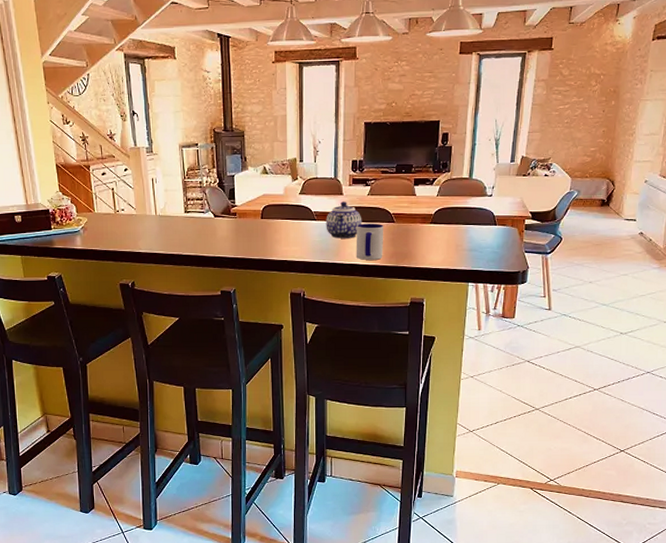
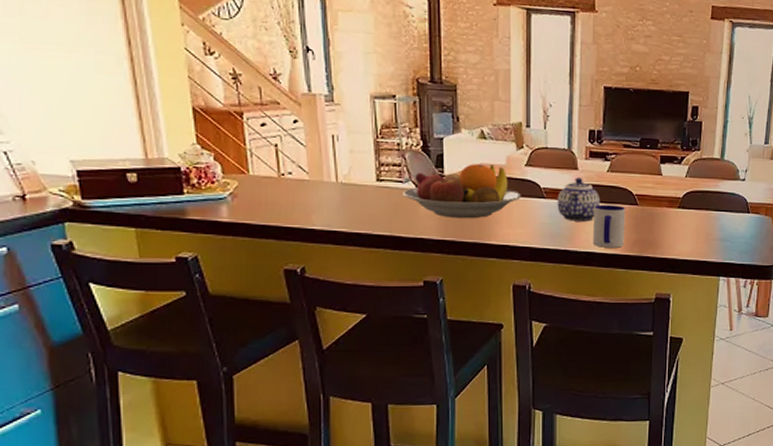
fruit bowl: none [204,195,297,240] -> present [403,164,522,219]

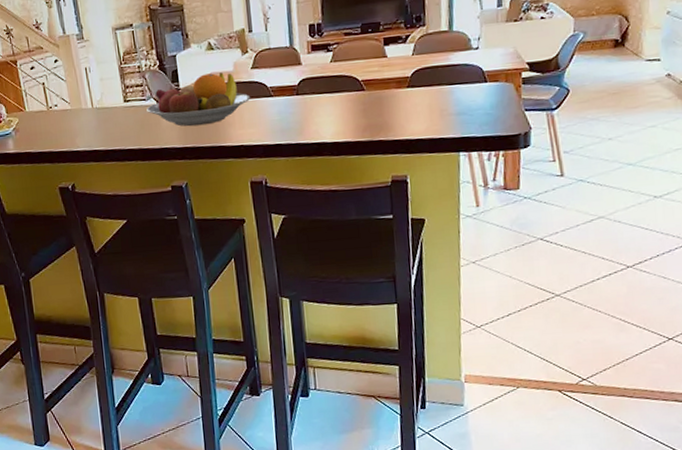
teapot: present [557,178,601,222] -> none [284,72,327,115]
mug: present [592,204,626,248] -> none [320,93,355,137]

